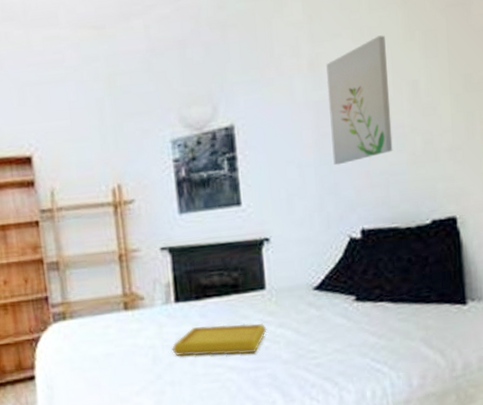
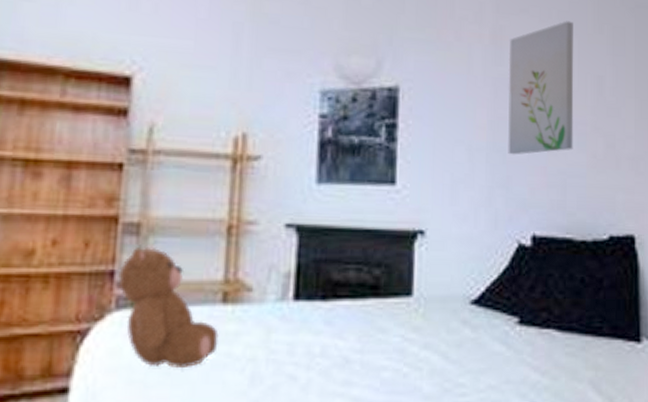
teddy bear: none [50,277,127,358] -> present [118,246,219,369]
serving tray: present [172,323,267,357] -> none [279,336,408,381]

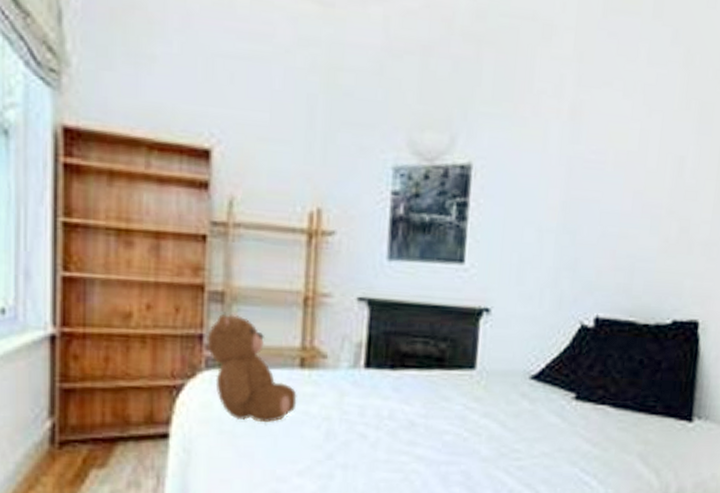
wall art: present [508,21,574,155] -> none [578,95,659,237]

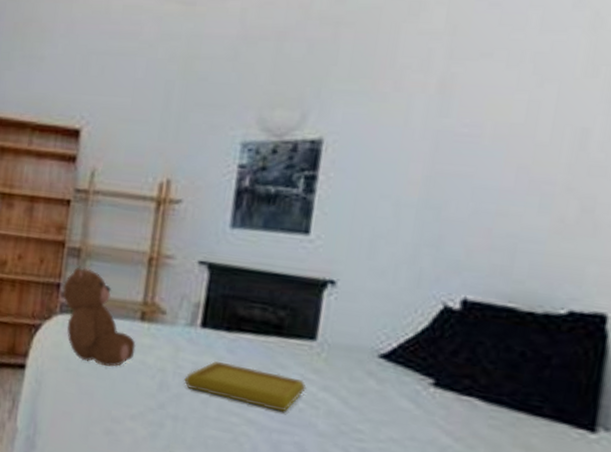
serving tray: none [351,401,469,444] -> present [184,360,307,412]

